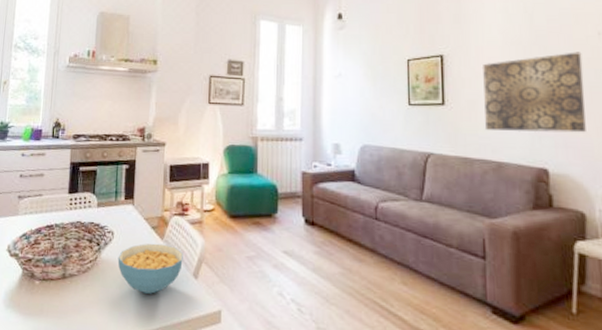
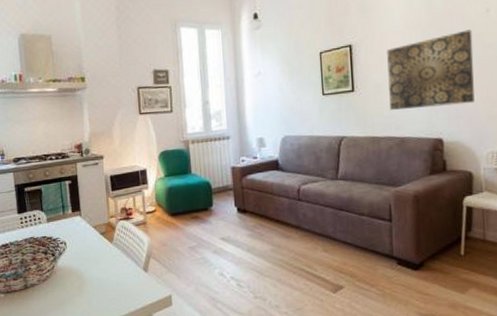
cereal bowl: present [117,243,183,294] -> none [73,246,133,291]

